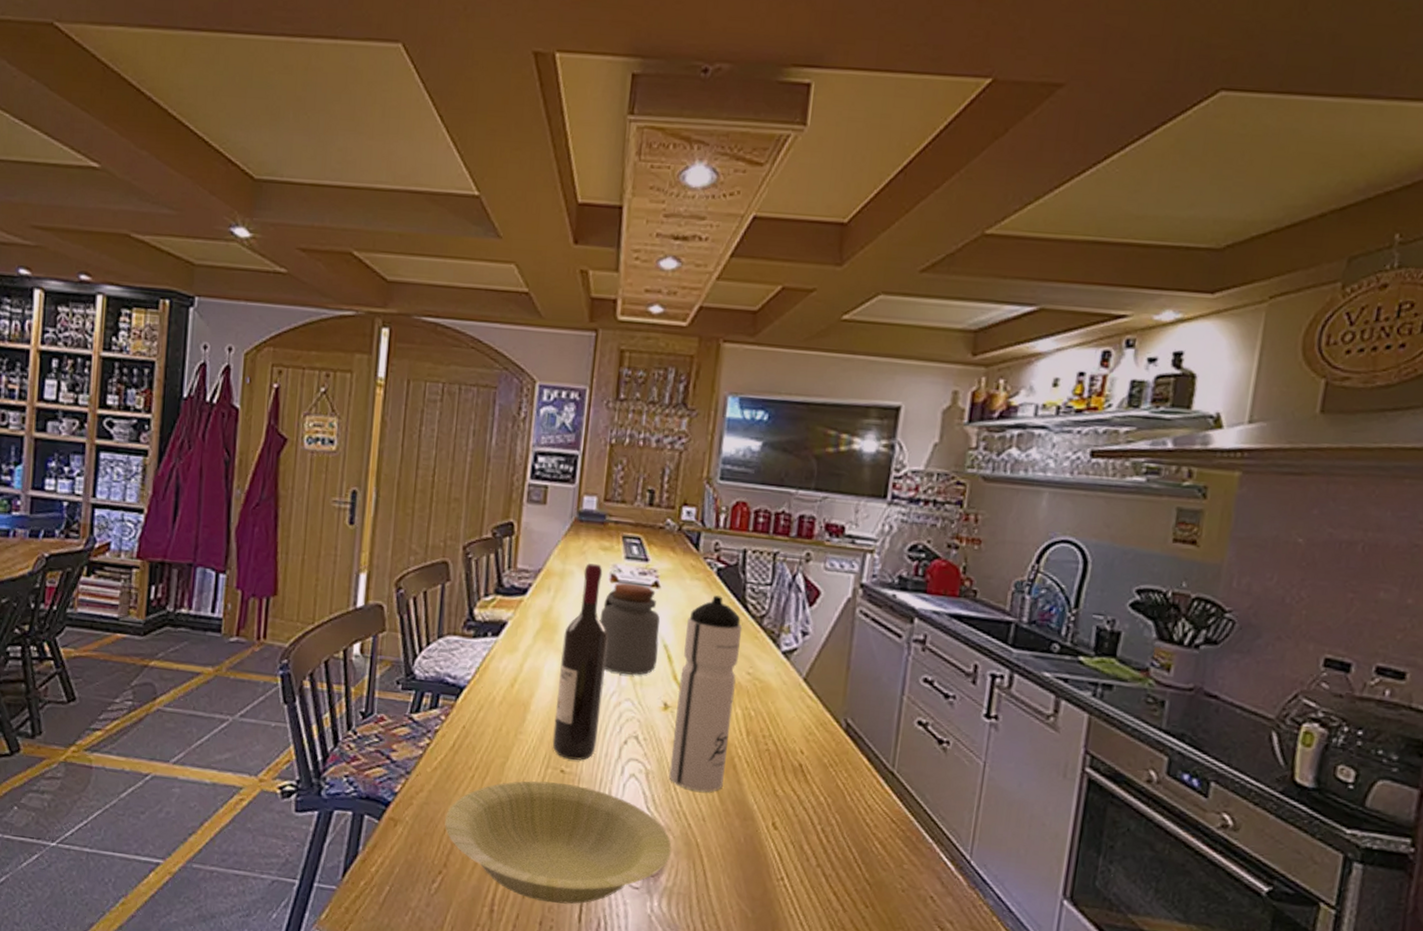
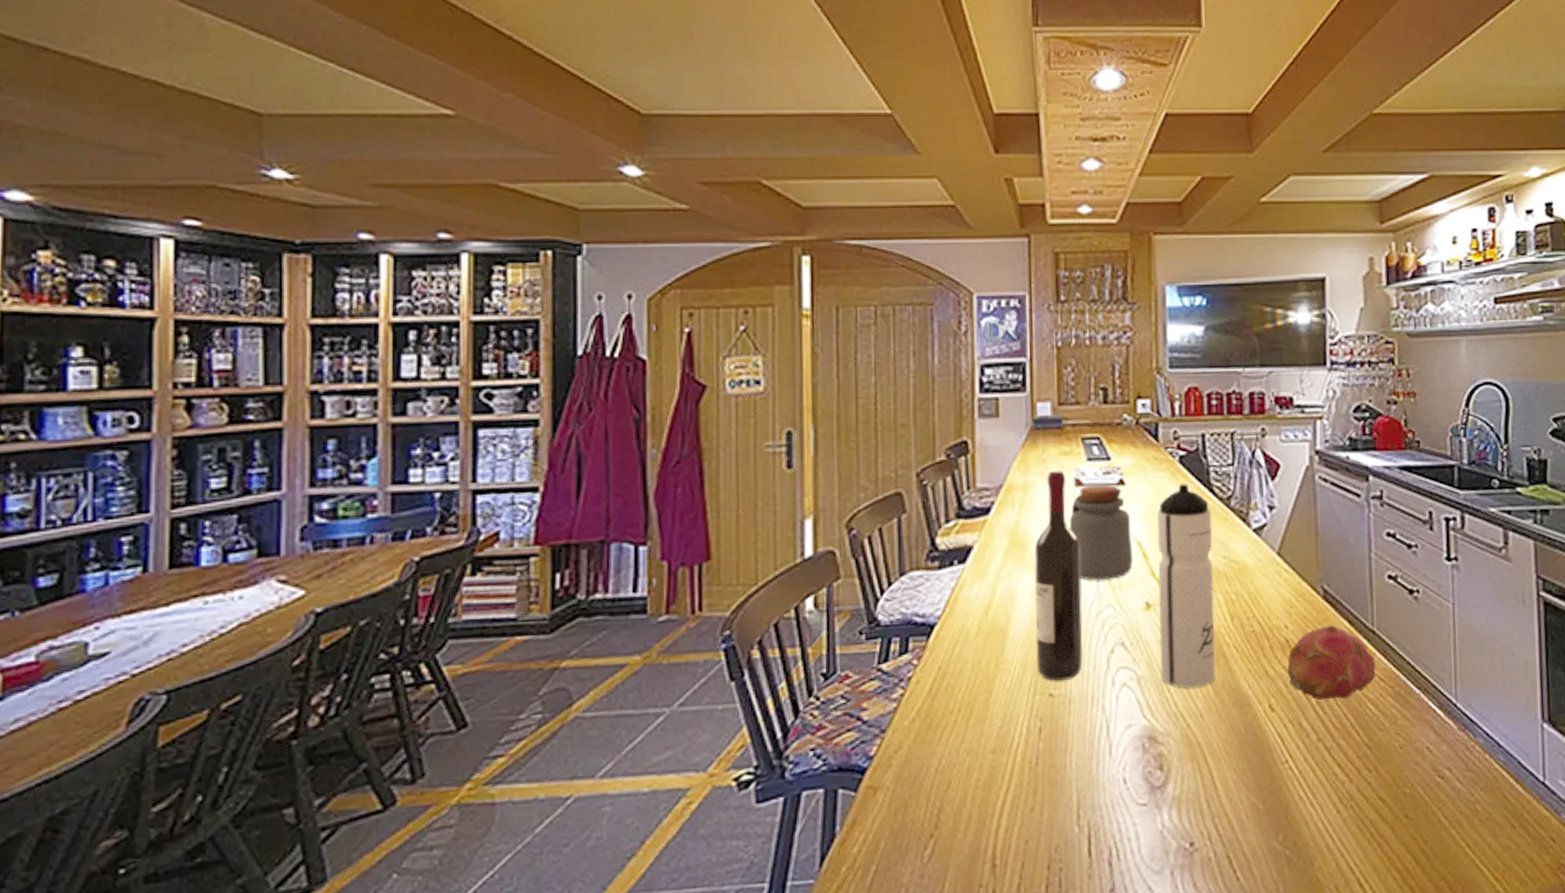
bowl: present [445,781,672,904] -> none [930,706,1174,843]
fruit: none [796,758,890,833] -> present [1287,625,1376,700]

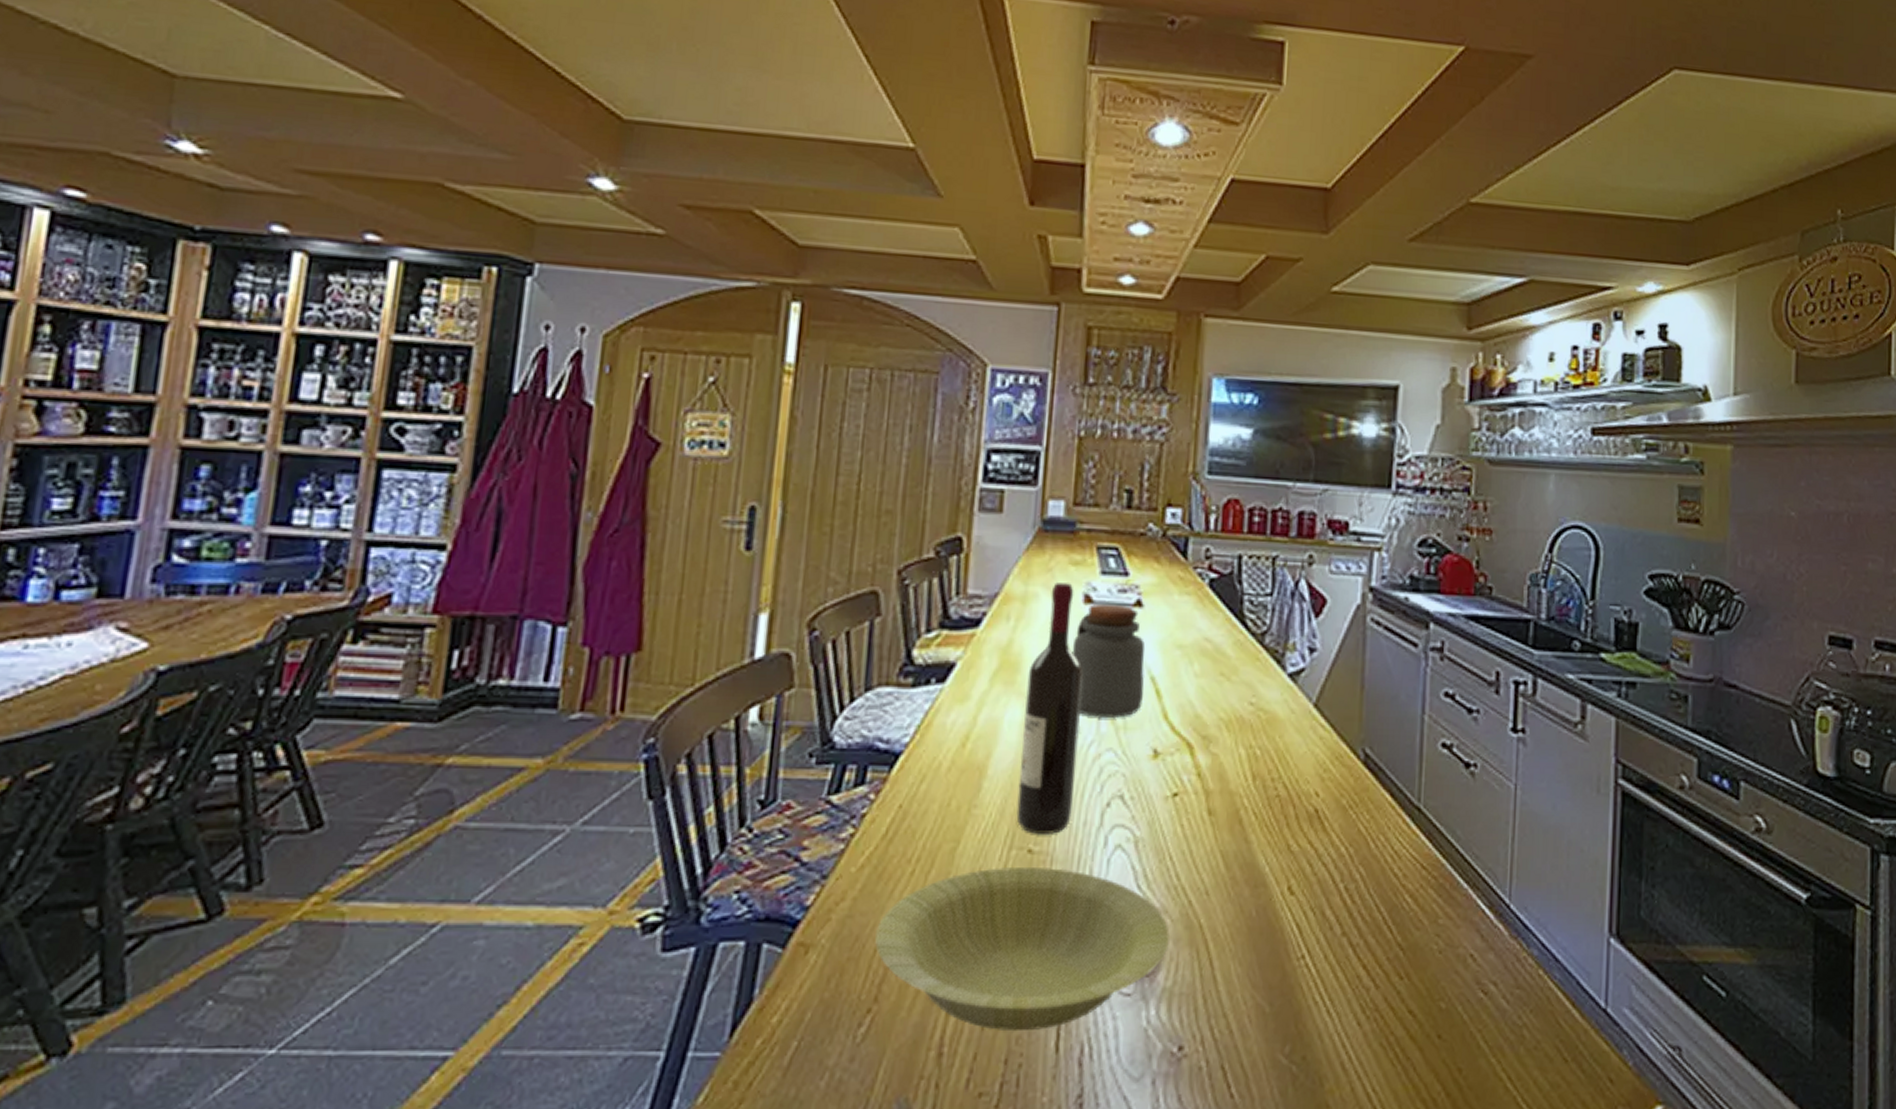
bowl: none [930,706,1174,843] -> present [875,866,1170,1032]
water bottle: present [1157,484,1215,688] -> none [1163,612,1242,858]
fruit: present [1287,625,1376,700] -> none [1314,797,1419,887]

